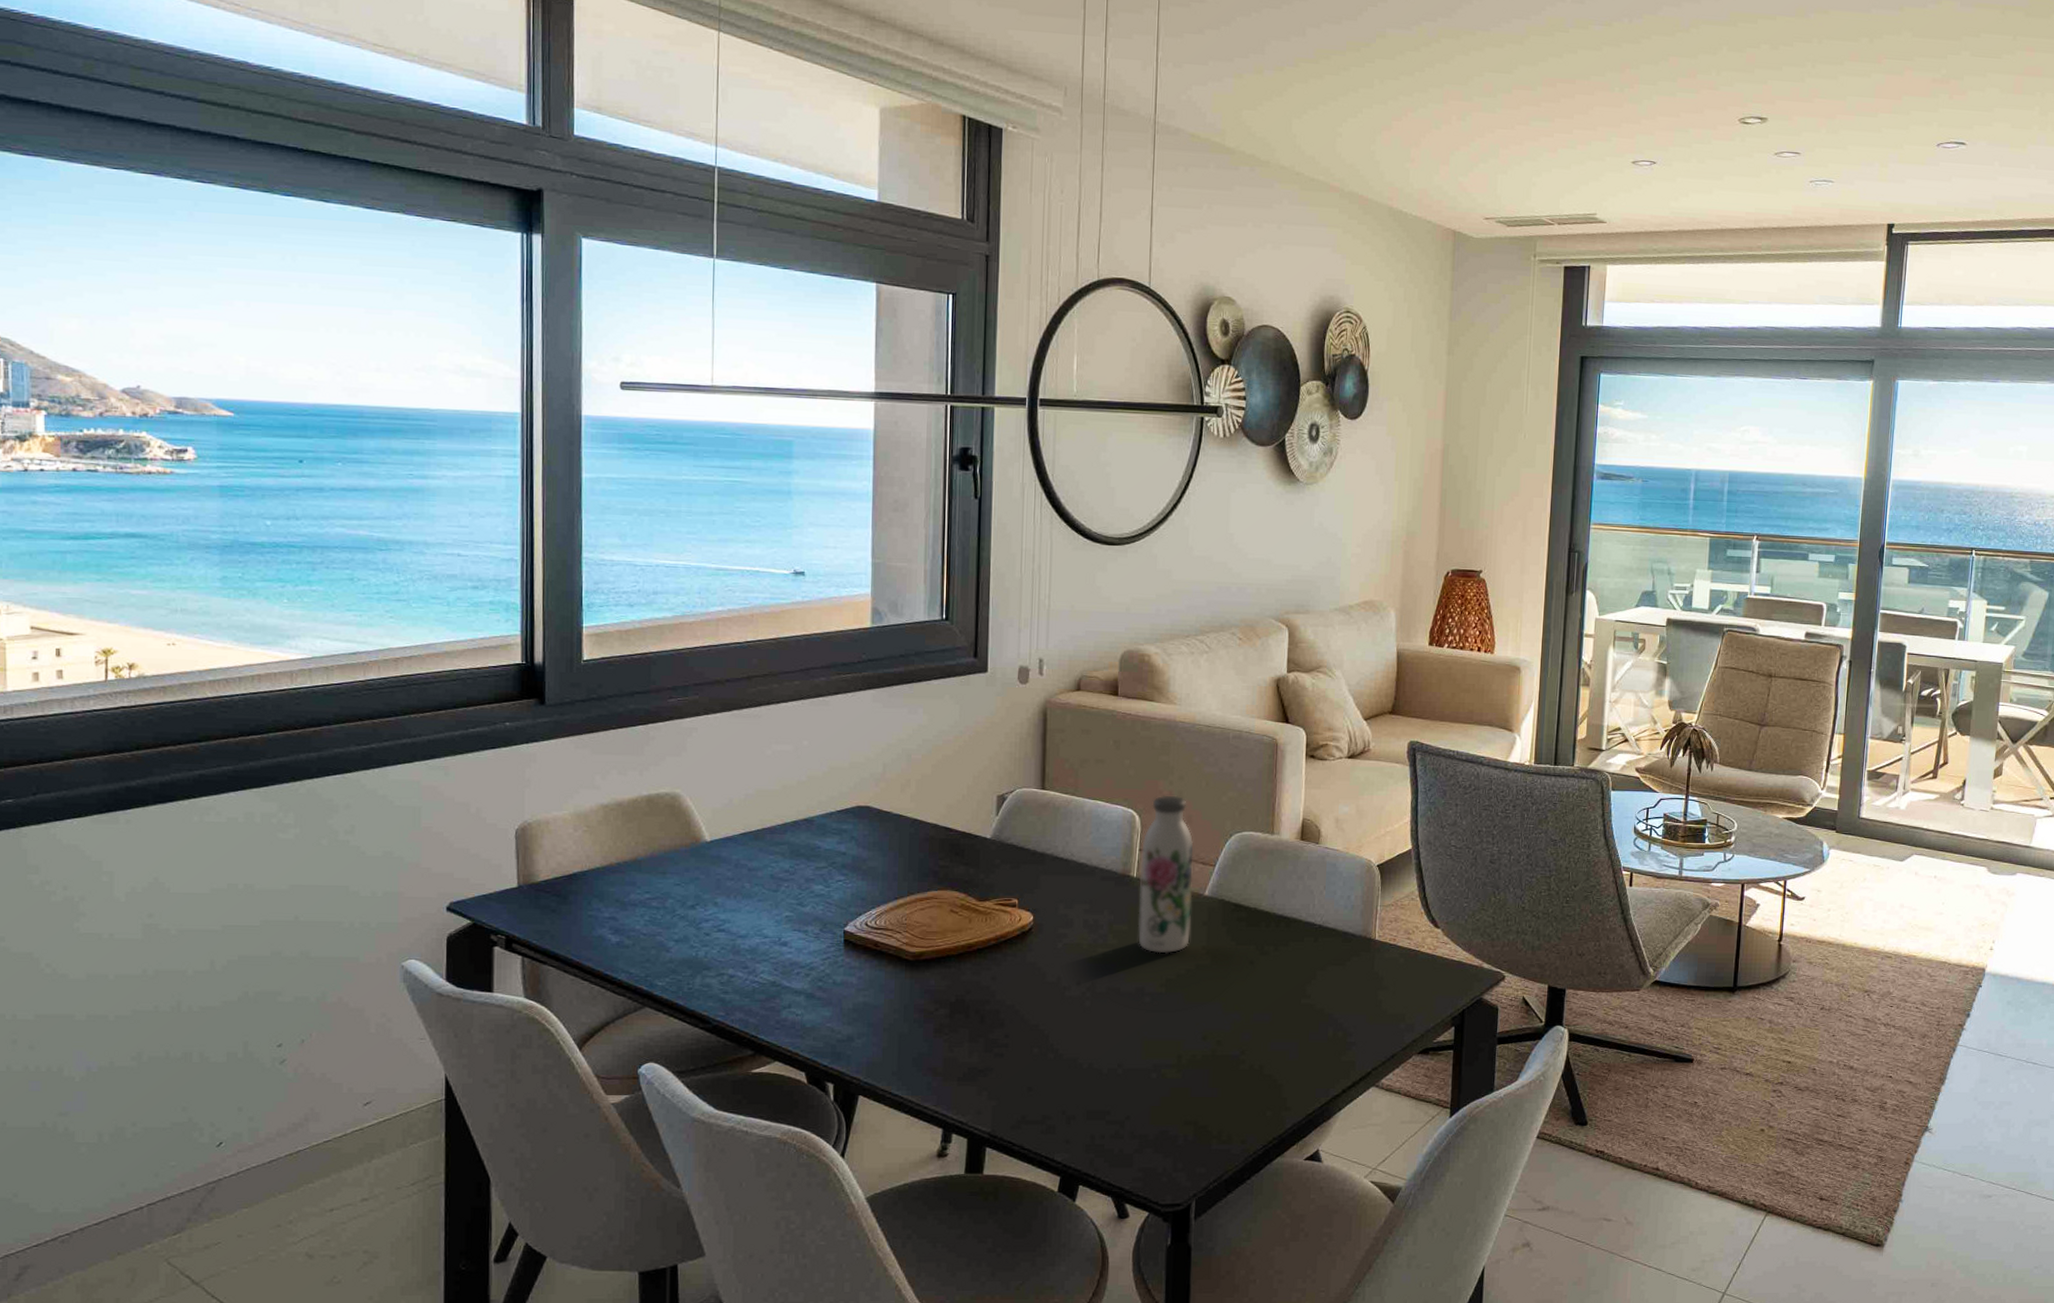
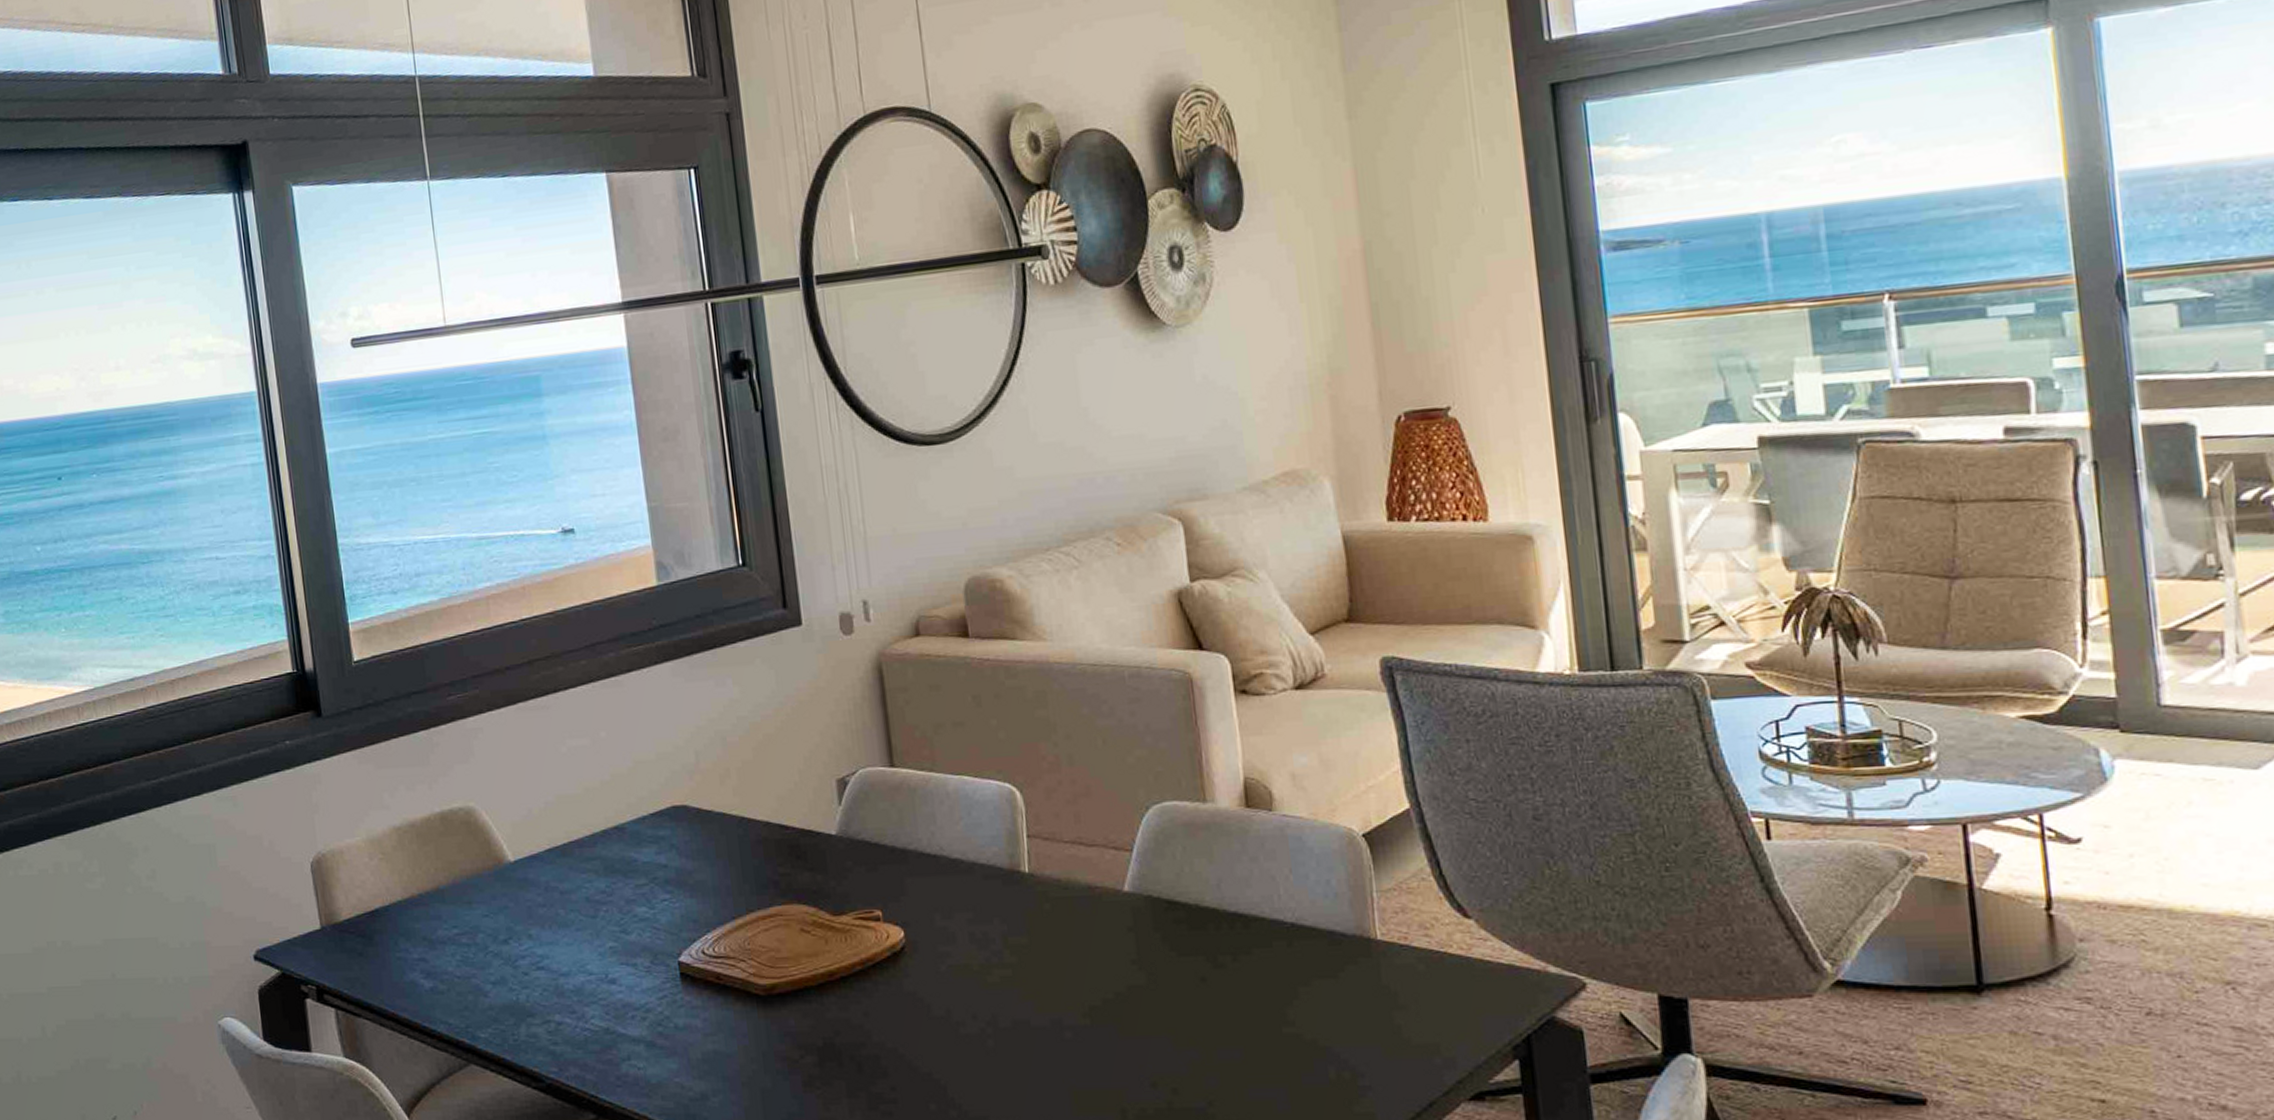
water bottle: present [1138,795,1194,954] -> none [1029,760,1114,973]

